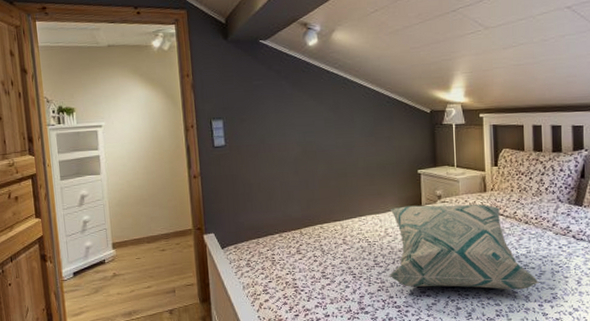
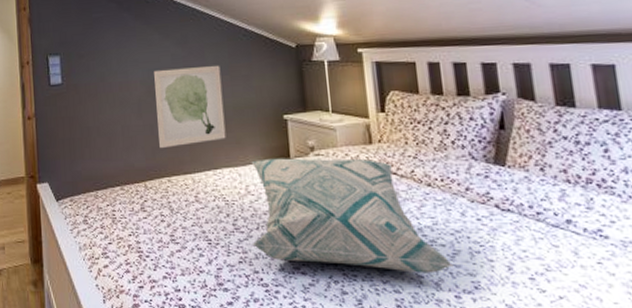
wall art: none [309,128,370,200] -> present [154,65,226,148]

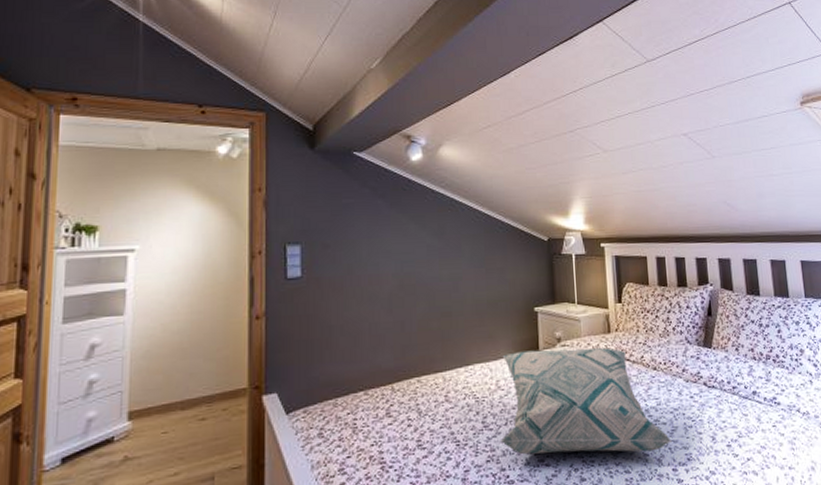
wall art: present [154,65,226,148] -> none [408,257,479,346]

